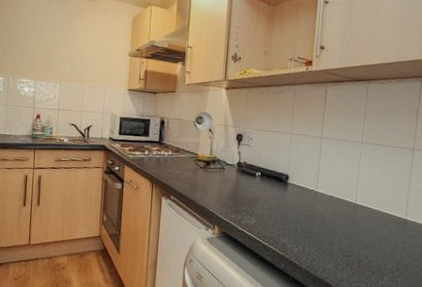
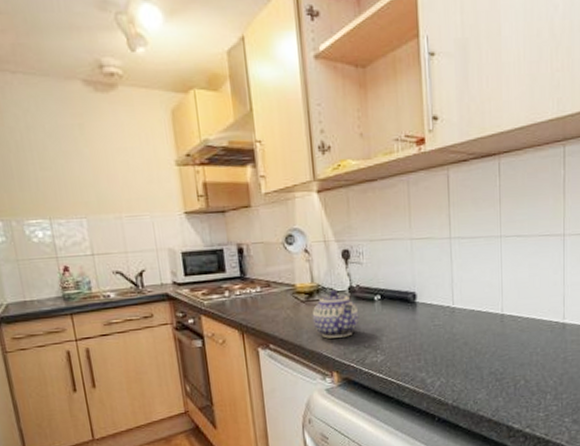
teapot: none [206,162,243,200] -> present [312,290,360,339]

